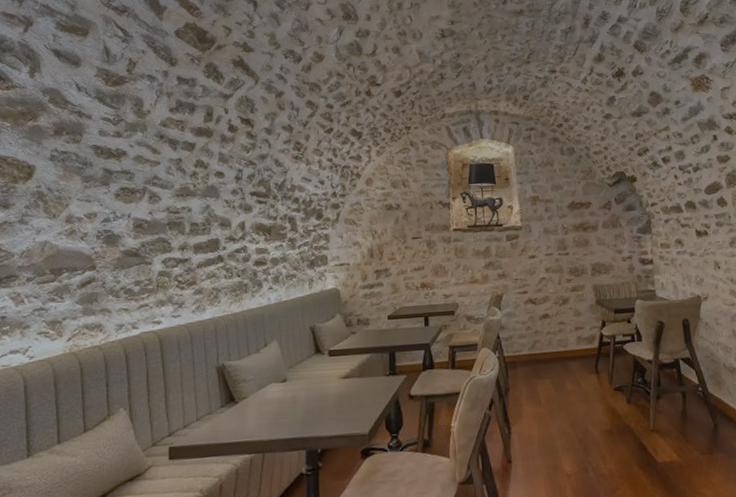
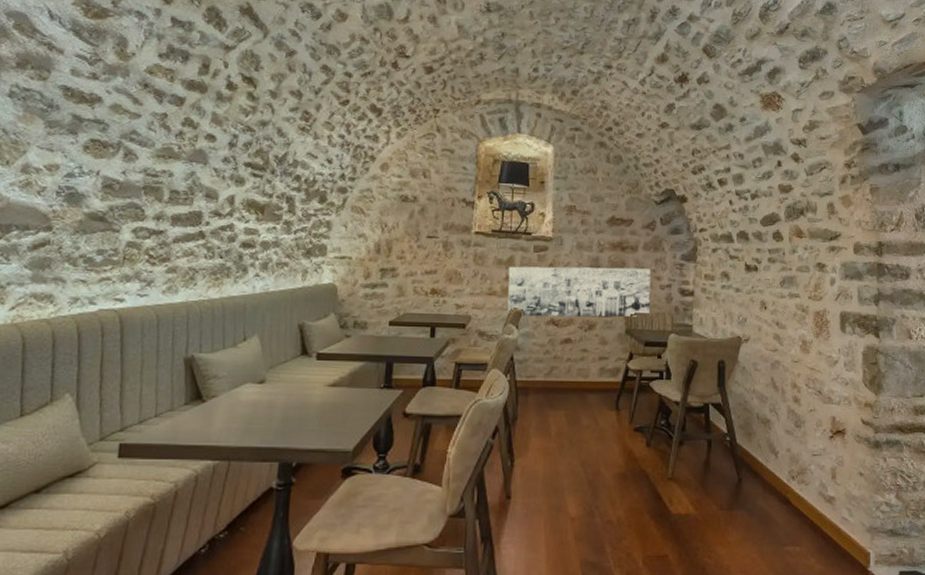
wall art: none [486,244,617,299] -> present [507,266,651,317]

